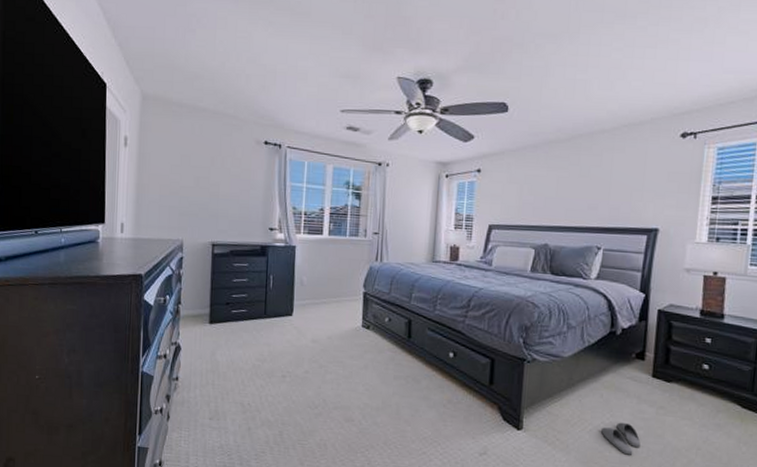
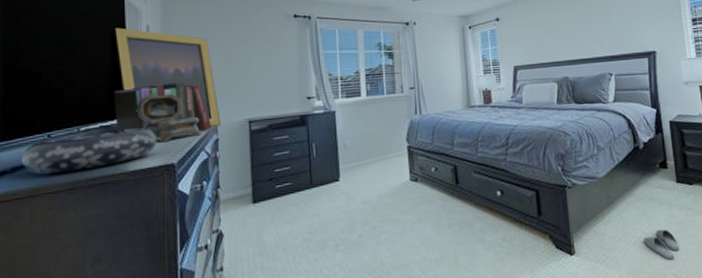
decorative bowl: none [13,234,129,268] -> present [21,128,158,174]
books: none [92,196,178,250] -> present [113,82,212,140]
picture frame: none [94,135,186,245] -> present [112,28,221,127]
jewelry box: none [111,205,168,253] -> present [136,93,202,142]

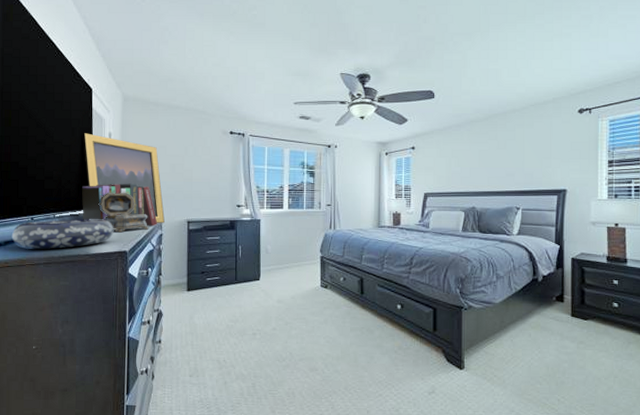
slippers: present [644,229,680,260] -> none [532,357,566,386]

